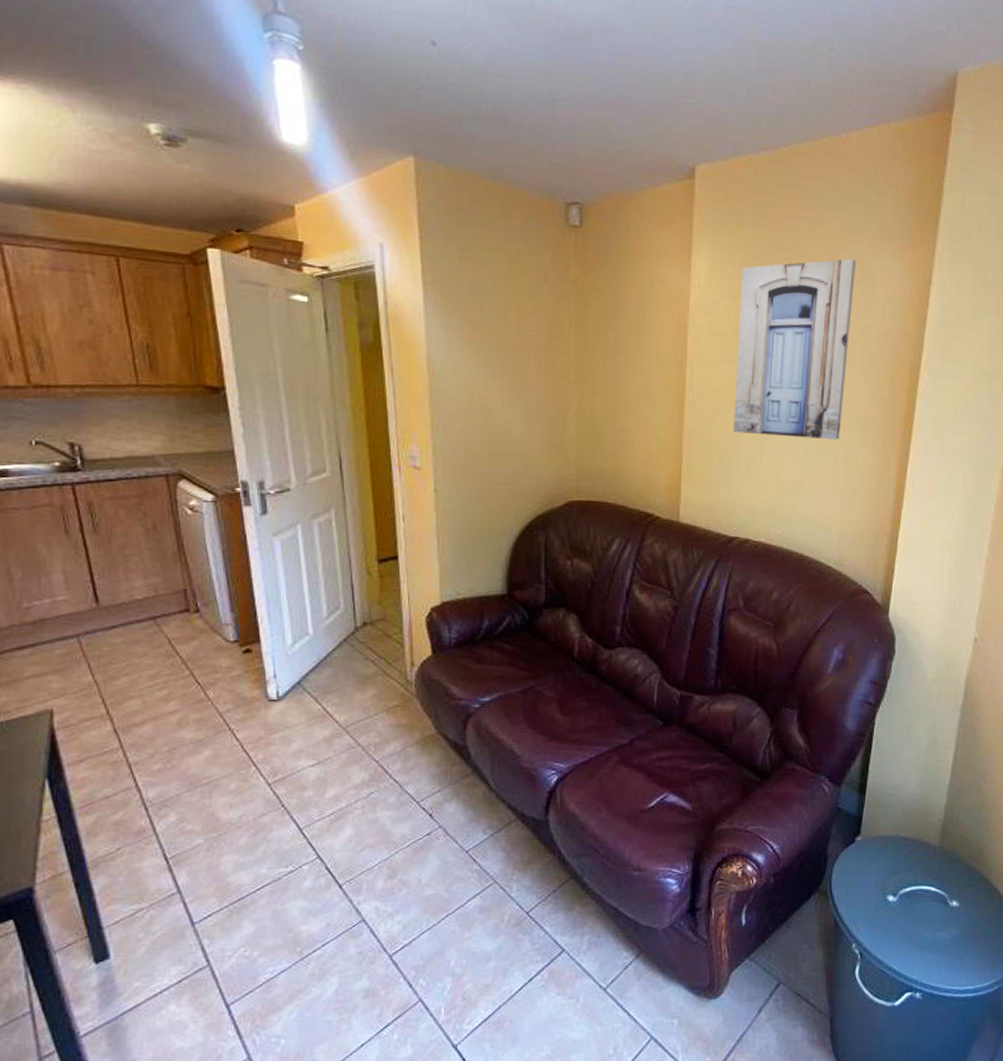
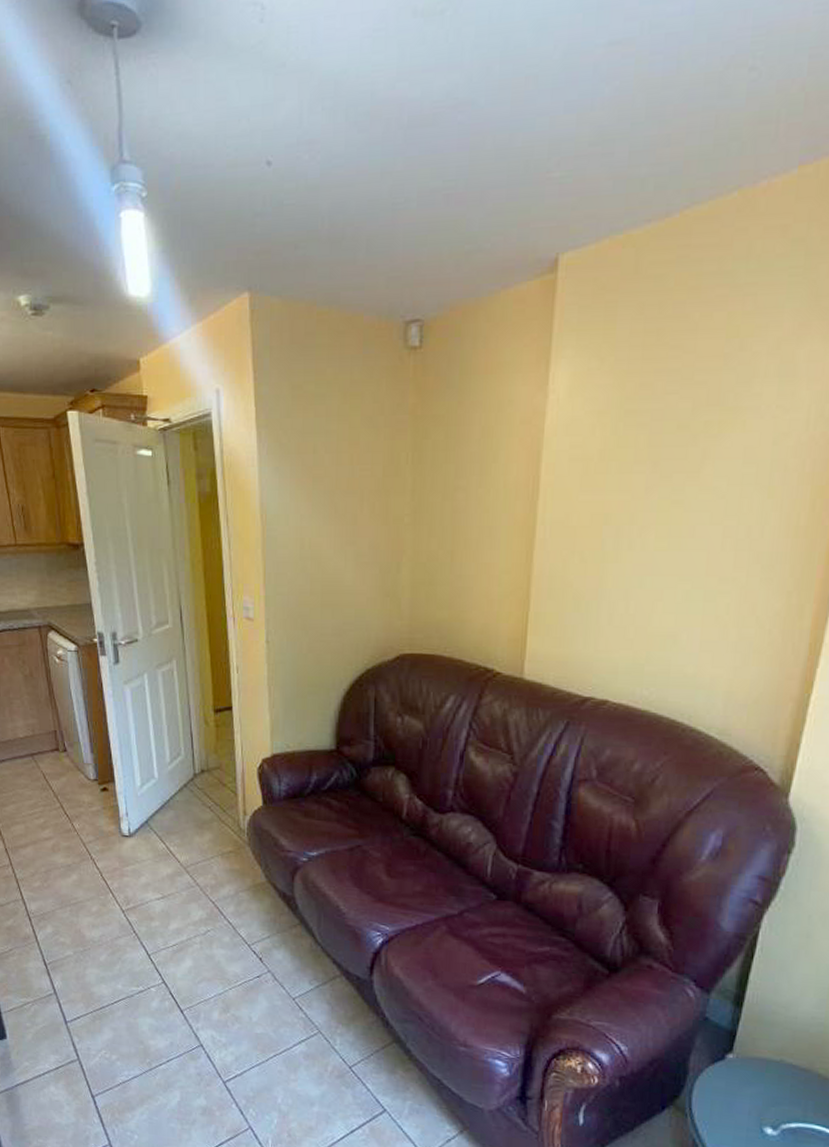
wall art: present [733,258,856,440] -> none [593,347,770,582]

